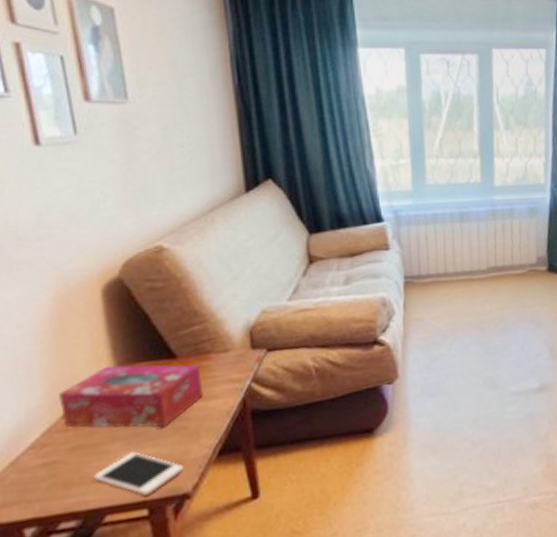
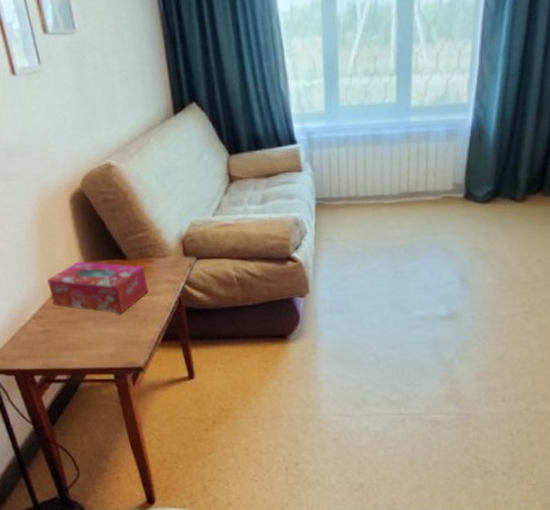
cell phone: present [94,452,185,497] -> none [76,330,138,365]

